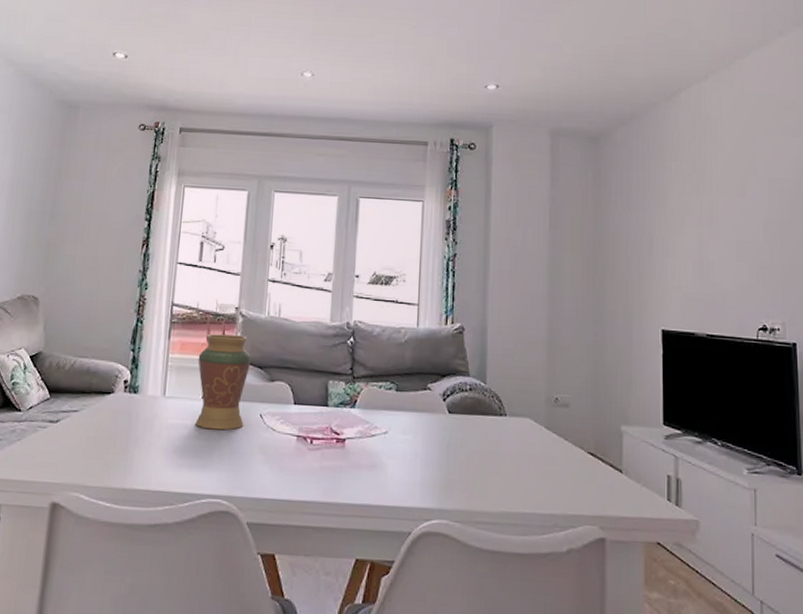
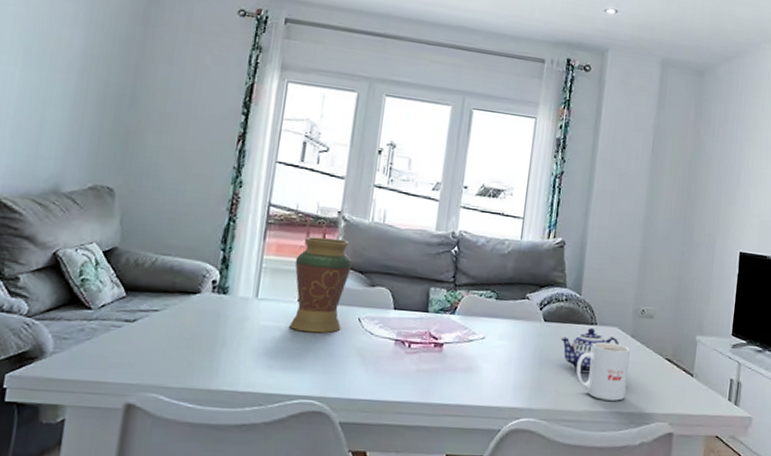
teapot: none [468,420,533,470] -> present [560,328,619,374]
mug: none [488,434,546,501] -> present [576,341,630,401]

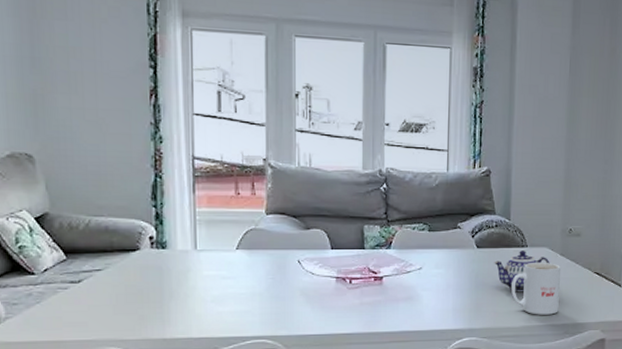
decorative vase: present [289,236,353,333] -> none [228,186,285,278]

